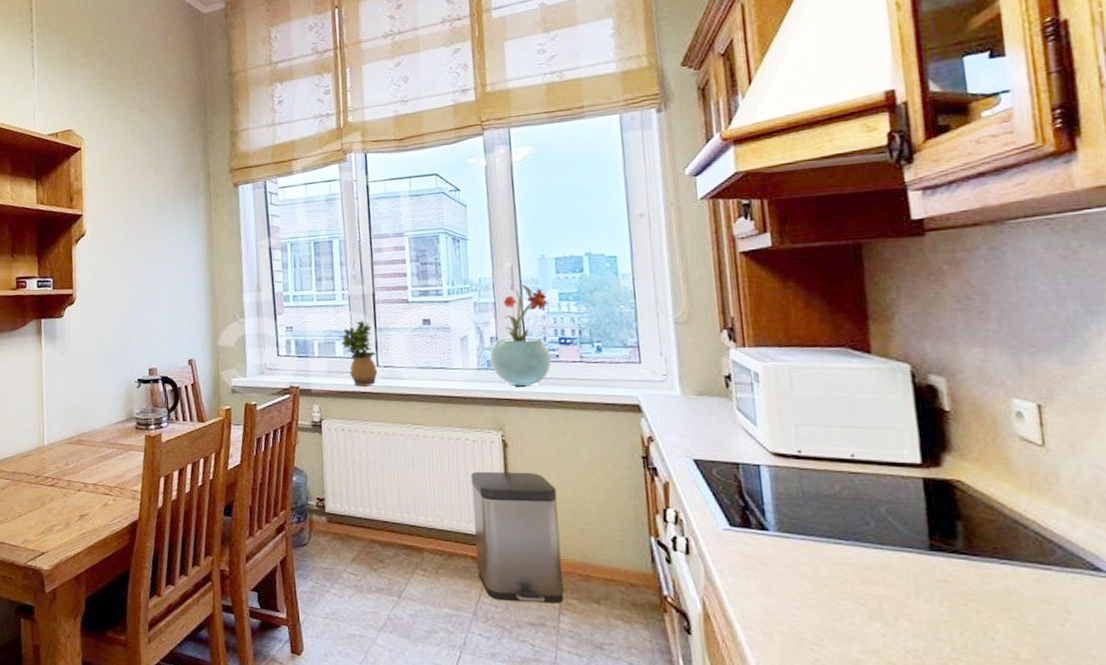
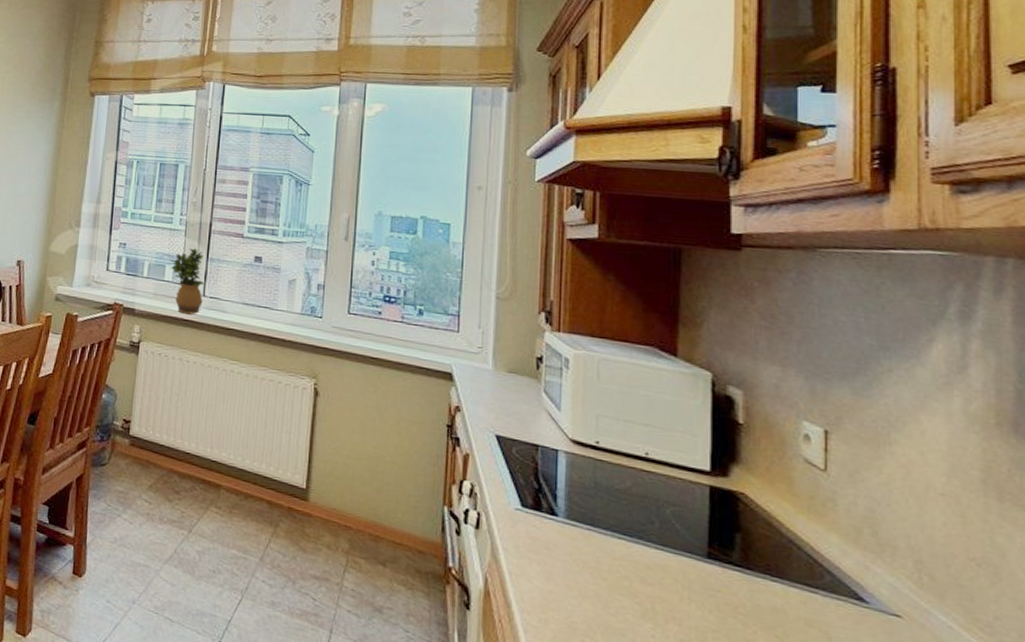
pedal bin: present [470,471,564,603] -> none [271,415,360,561]
potted flower: present [490,284,553,387] -> none [315,237,384,339]

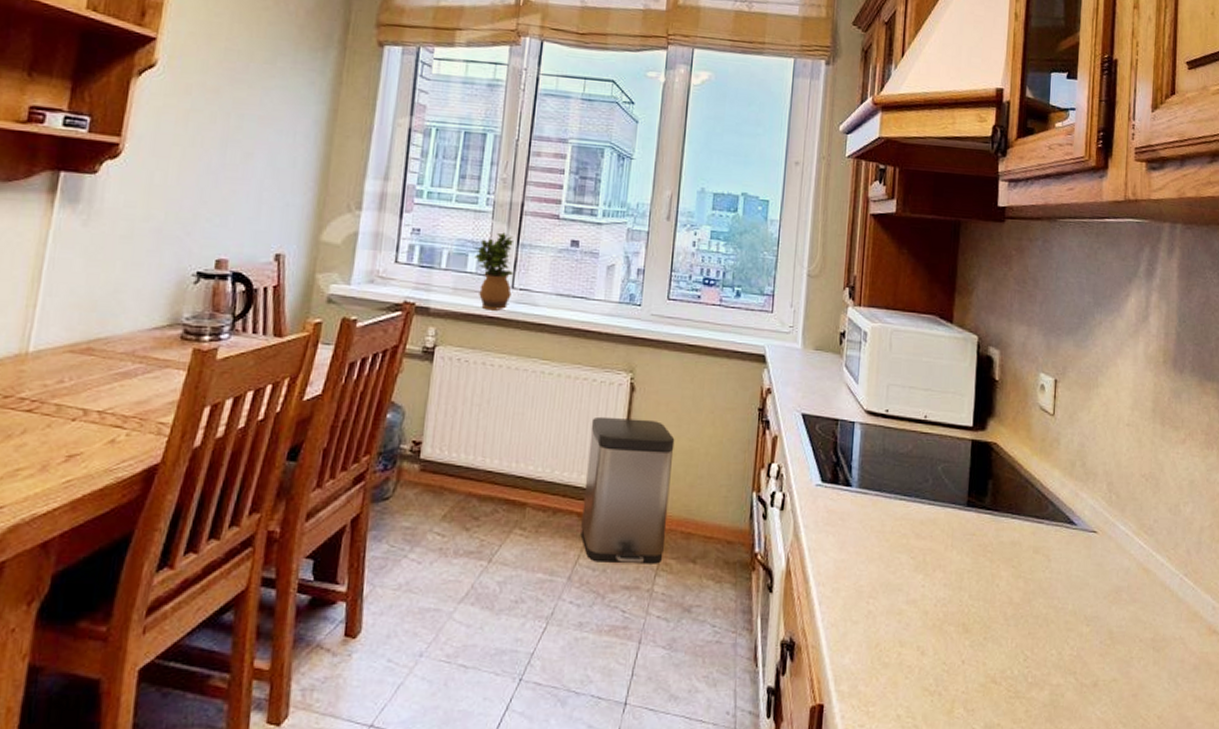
pedal bin: none [271,415,360,561] -> present [580,416,675,564]

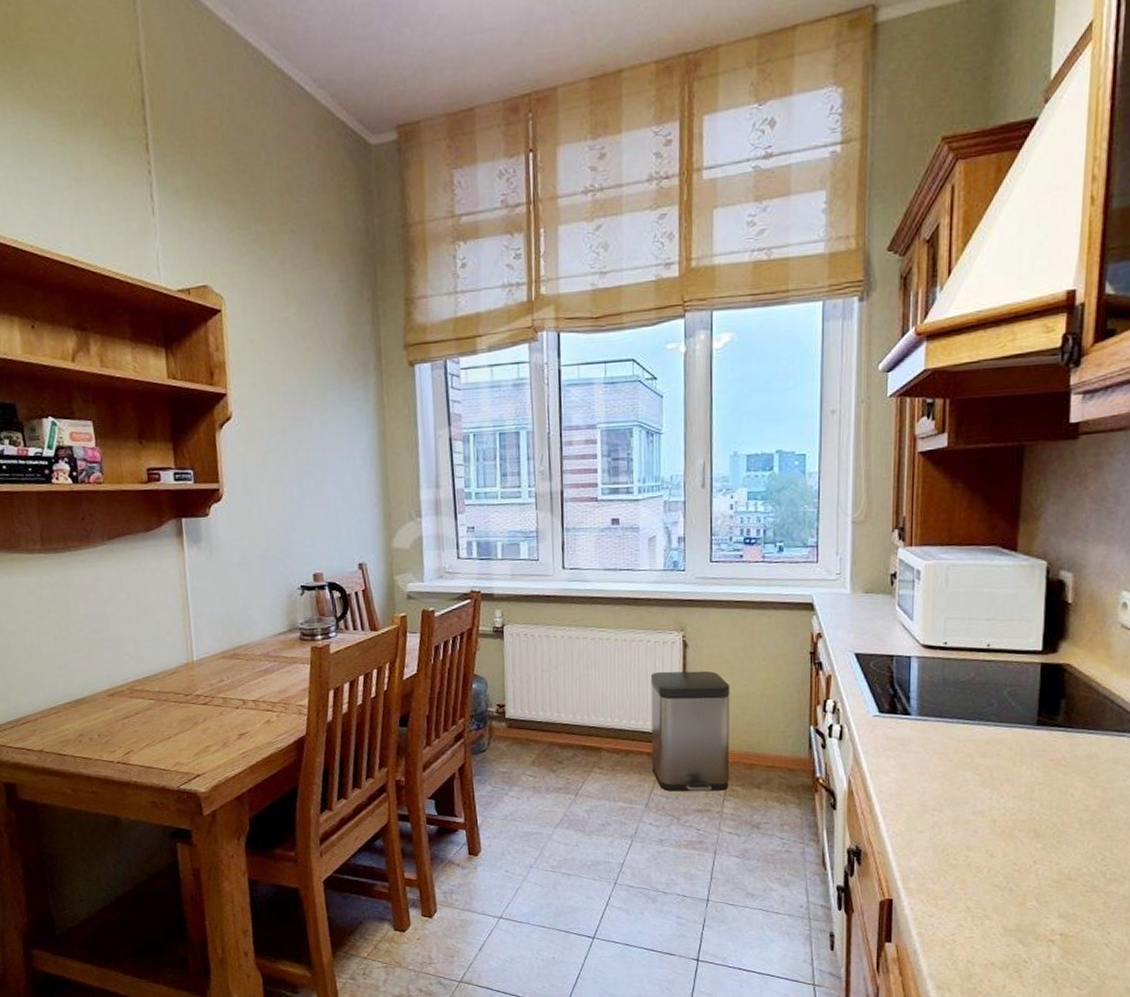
potted plant: present [475,232,514,311] -> none [525,520,563,590]

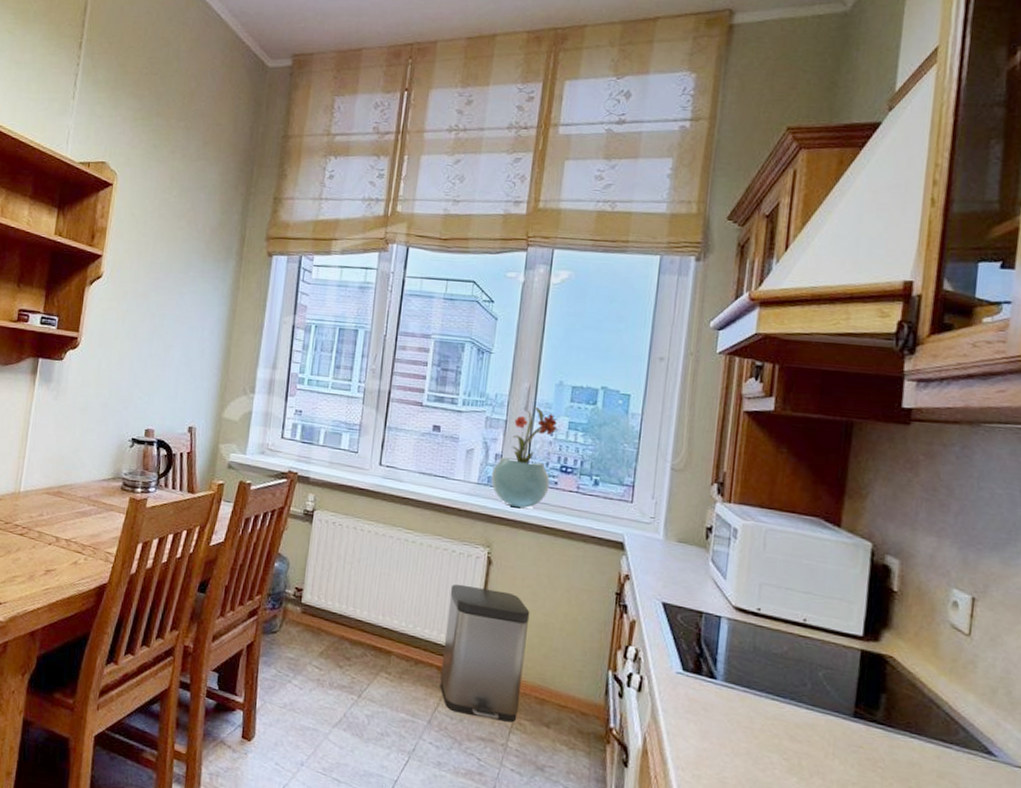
potted flower: none [677,482,742,588] -> present [491,407,563,509]

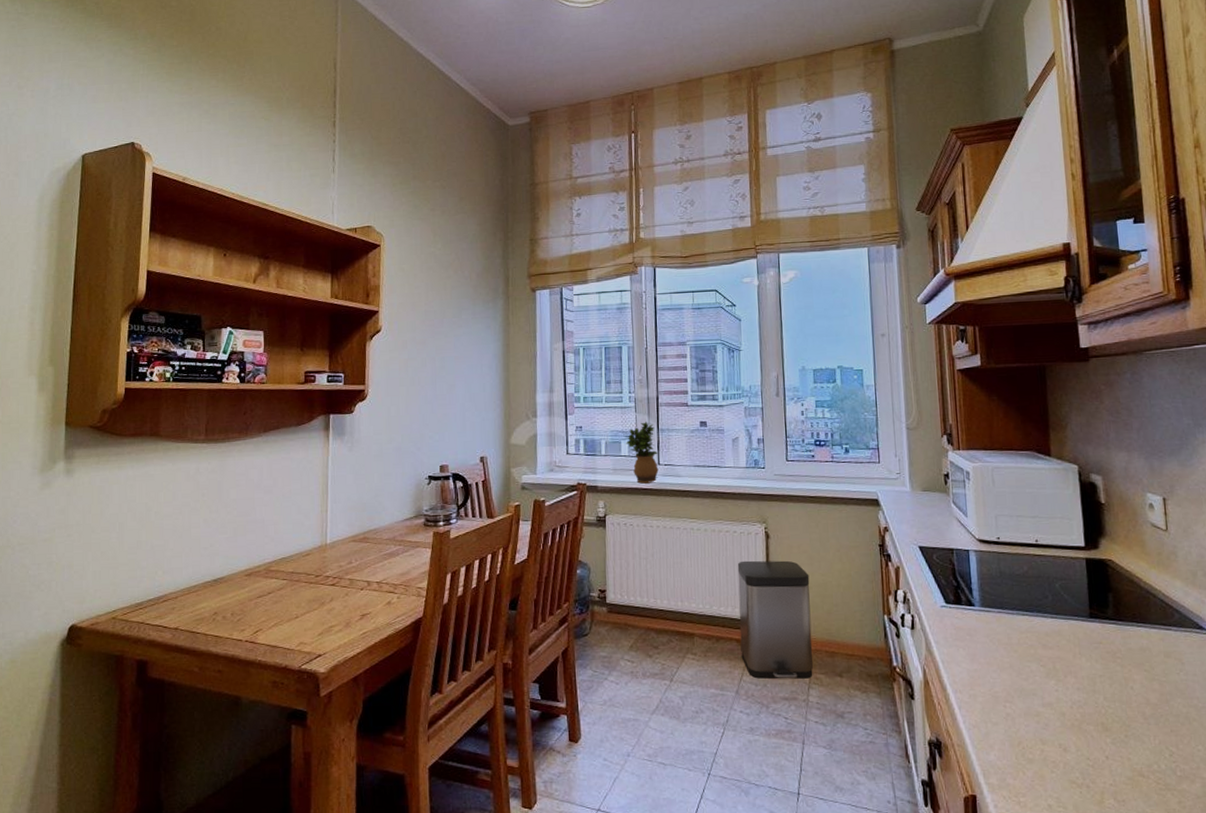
potted plant: none [347,416,381,484] -> present [626,422,659,484]
potted flower: present [491,407,563,509] -> none [757,392,811,484]

